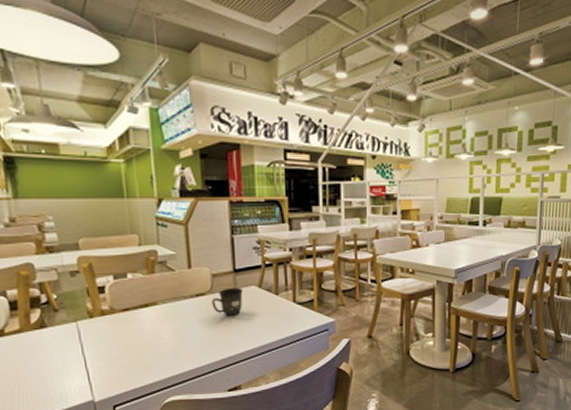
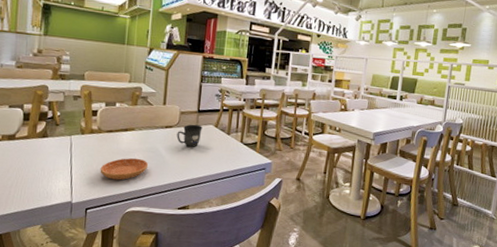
saucer: none [122,337,183,368] -> present [100,158,149,181]

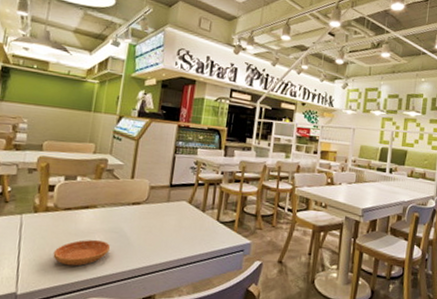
mug: present [176,124,203,148] -> none [144,200,175,227]

